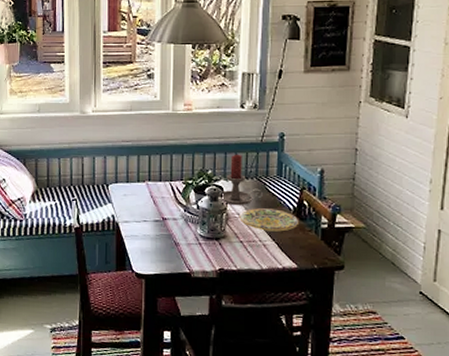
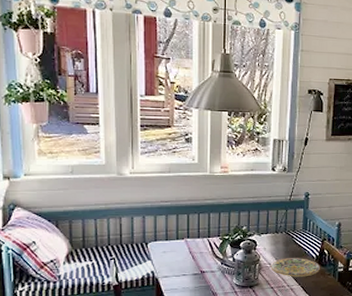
candle holder: present [221,154,262,206] -> none [254,211,290,257]

